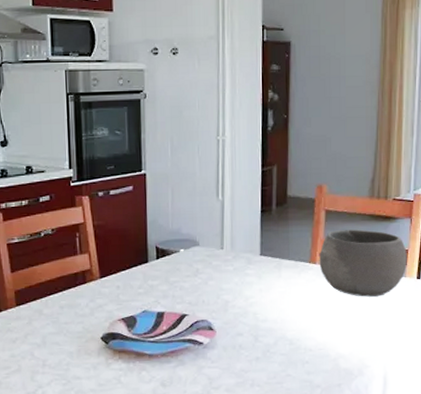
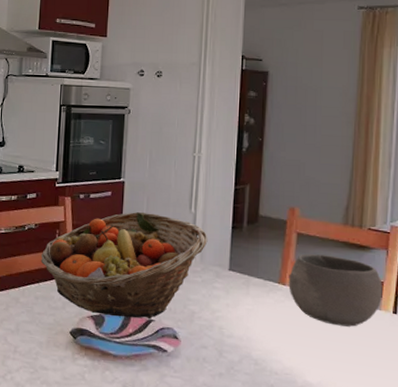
fruit basket: none [61,204,237,316] -> present [40,211,208,319]

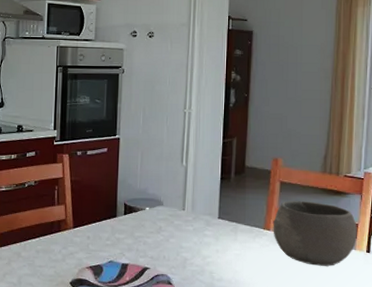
fruit basket: present [40,211,208,319] -> none [40,166,199,267]

